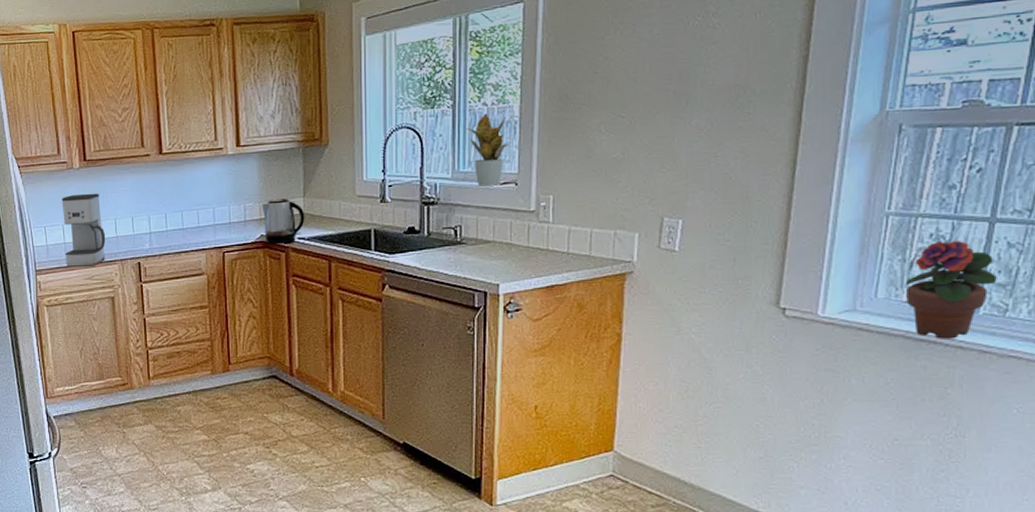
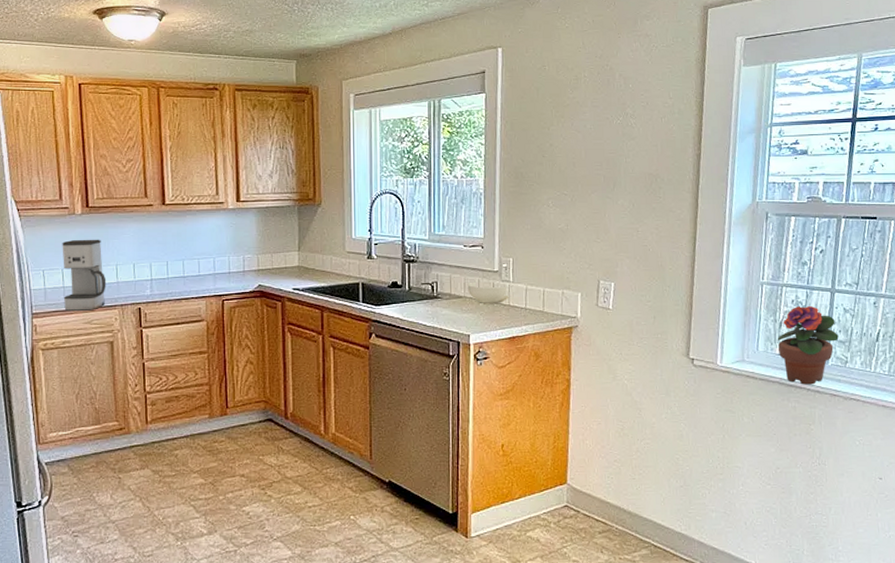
kettle: present [262,197,305,245] -> none [260,251,300,294]
potted plant: present [465,113,512,186] -> none [439,185,478,248]
bowl: none [497,224,551,249] -> present [467,281,511,304]

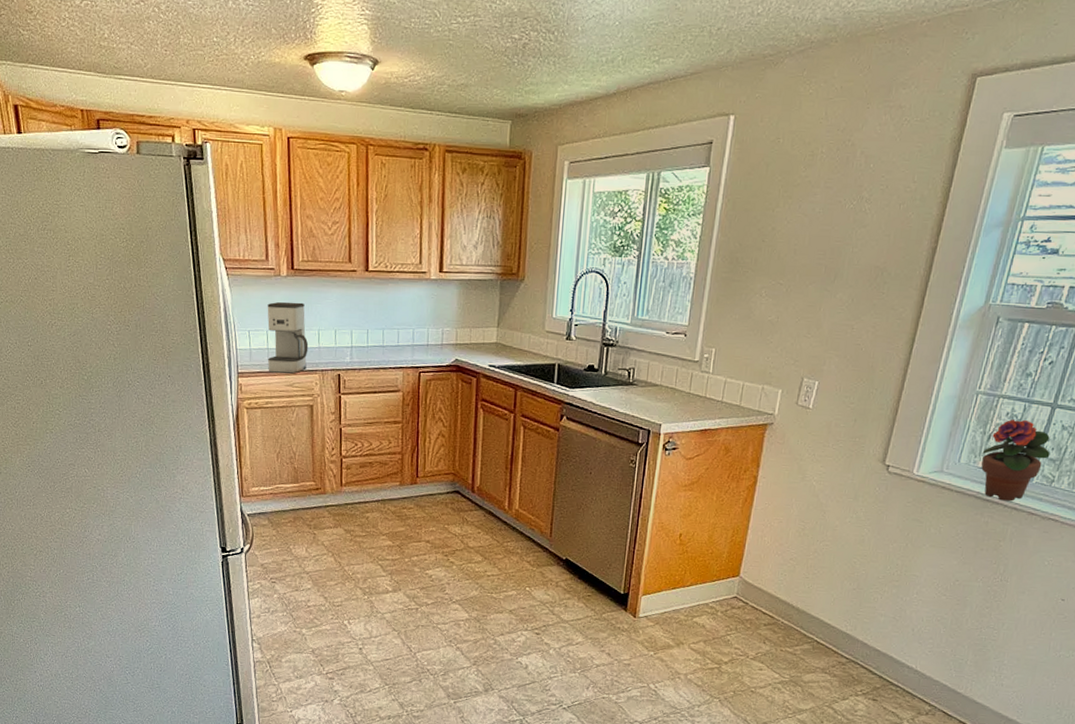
bowl: present [467,281,511,304] -> none [664,370,709,395]

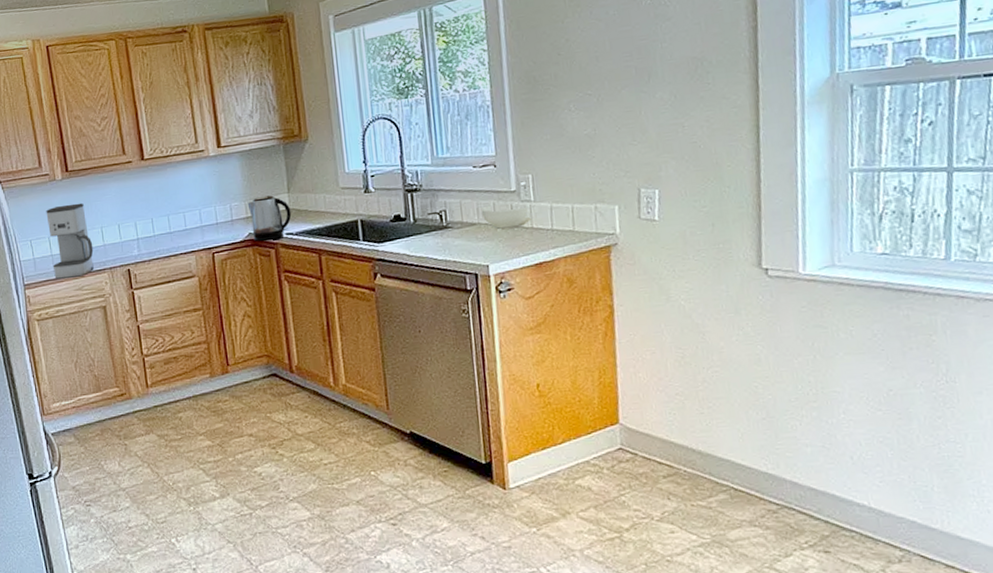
kettle: none [458,325,498,370] -> present [247,195,292,243]
bowl: none [664,370,709,395] -> present [481,205,534,229]
potted flower: present [981,419,1050,502] -> none [877,190,963,288]

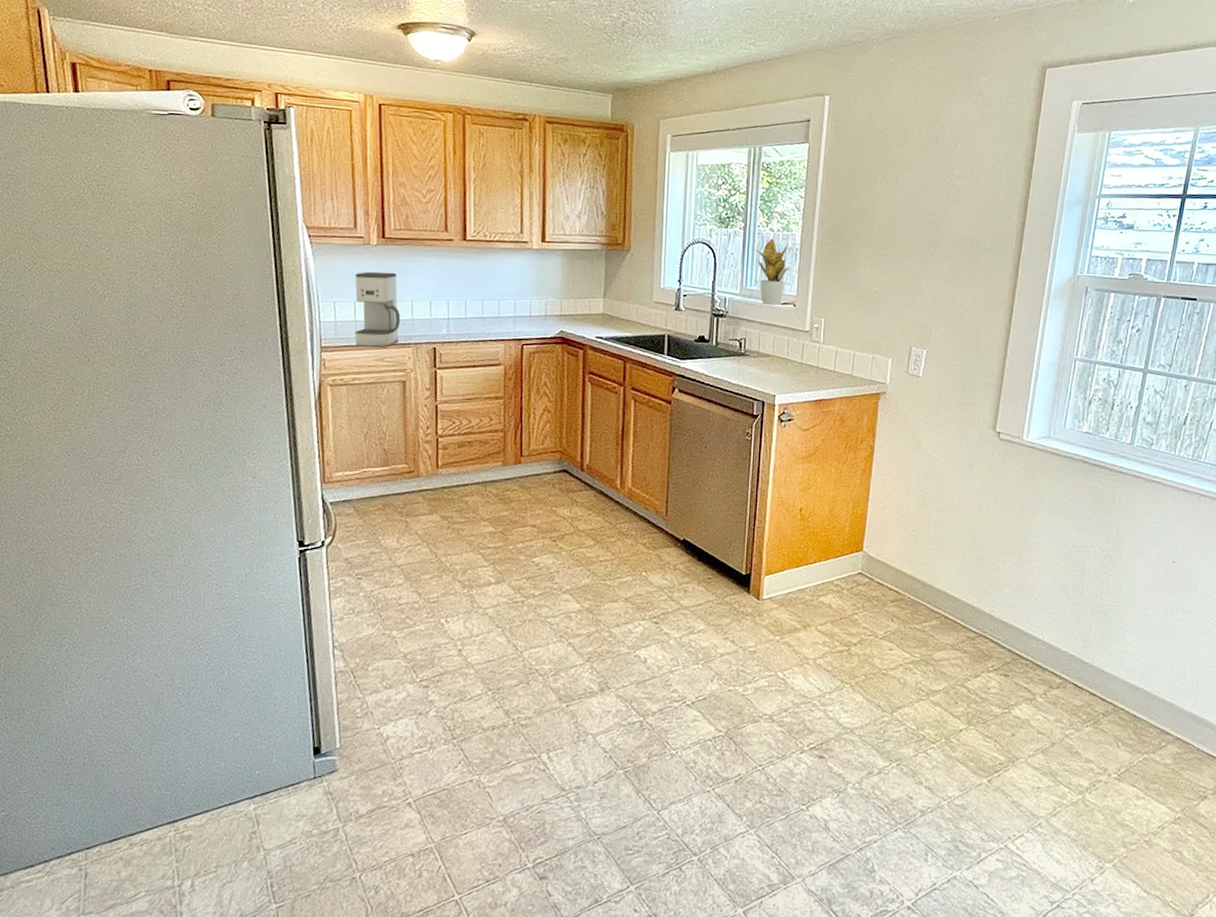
kettle: present [247,195,292,243] -> none [563,296,604,342]
potted plant: none [440,100,487,171] -> present [754,238,793,305]
bowl: present [481,205,534,229] -> none [776,340,821,365]

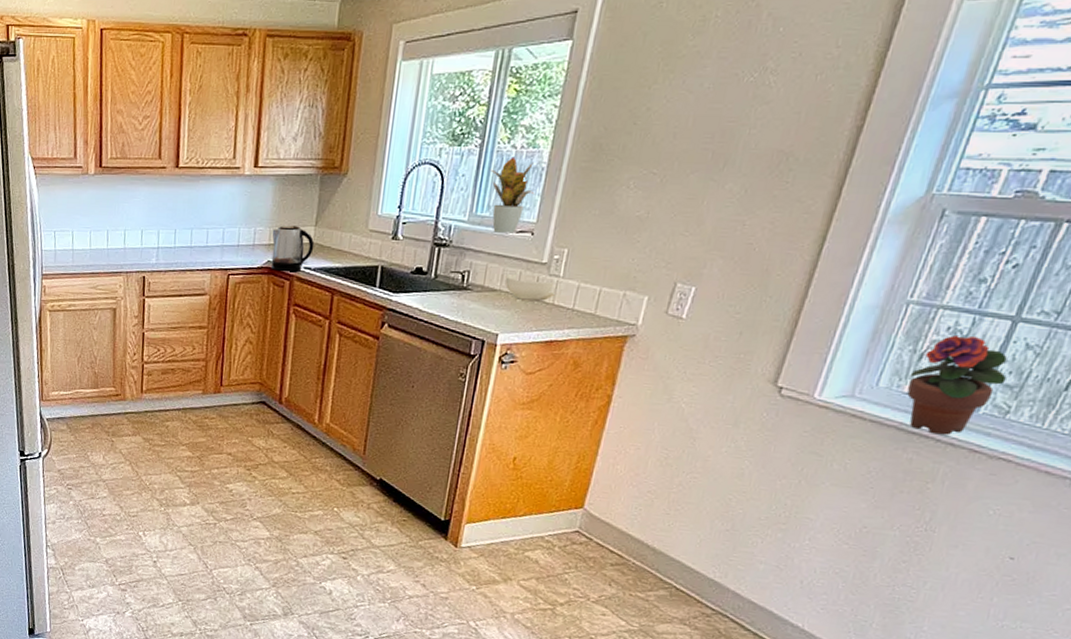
coffee maker: present [354,271,401,348] -> none [72,201,114,276]
kettle: none [563,296,604,342] -> present [270,224,315,273]
bowl: none [776,340,821,365] -> present [505,273,558,302]
potted flower: none [1085,385,1147,465] -> present [907,335,1007,436]

